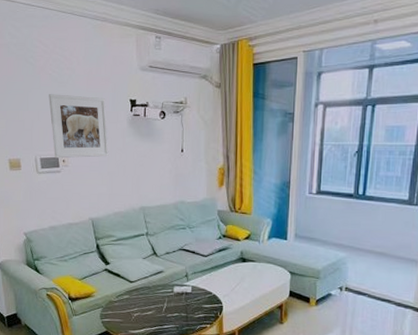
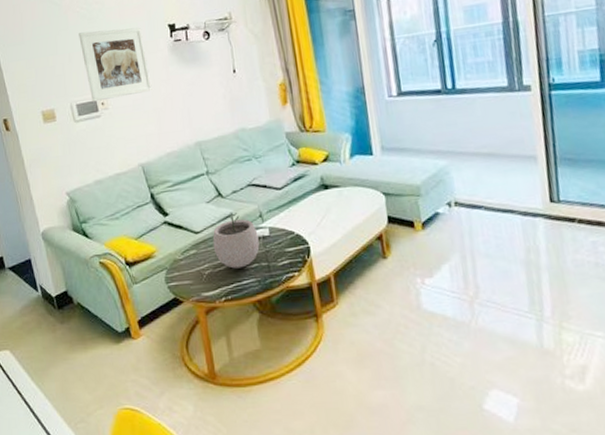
plant pot: none [143,269,182,315] -> present [212,212,260,269]

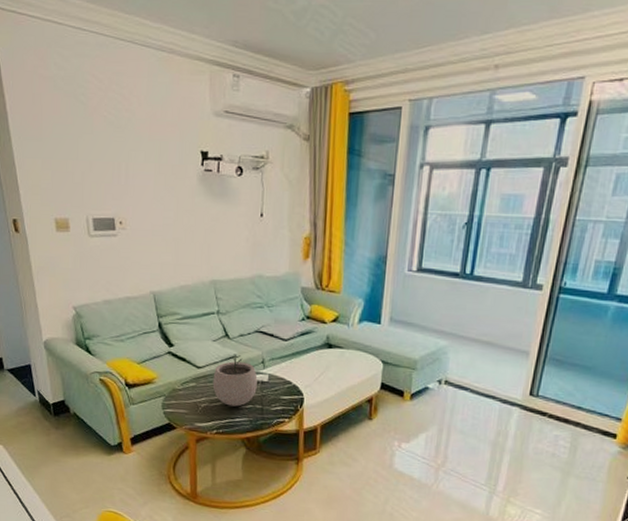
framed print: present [79,27,152,102] -> none [103,141,175,220]

